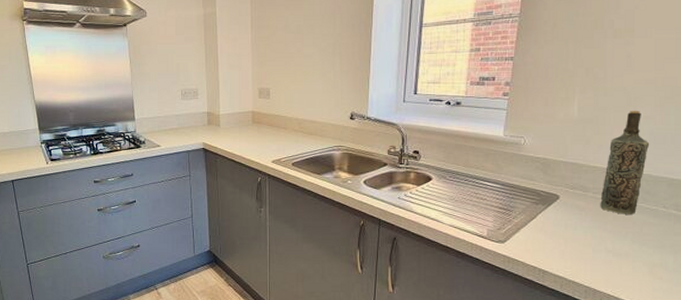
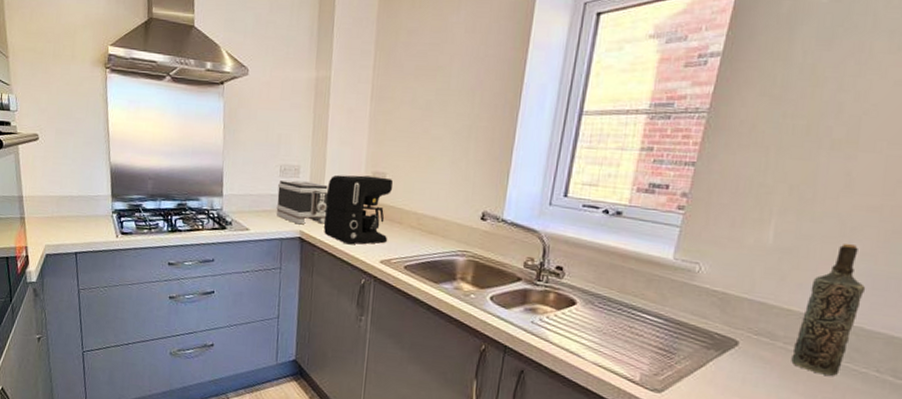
toaster: none [181,101,224,138] -> present [276,180,329,225]
coffee maker: none [222,92,277,150] -> present [323,175,393,245]

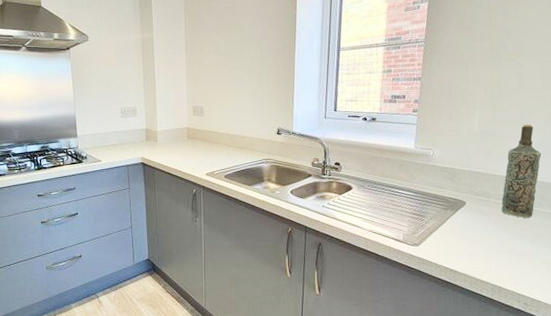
toaster: present [276,180,329,225] -> none [121,119,161,153]
coffee maker: present [323,175,393,245] -> none [159,110,210,164]

